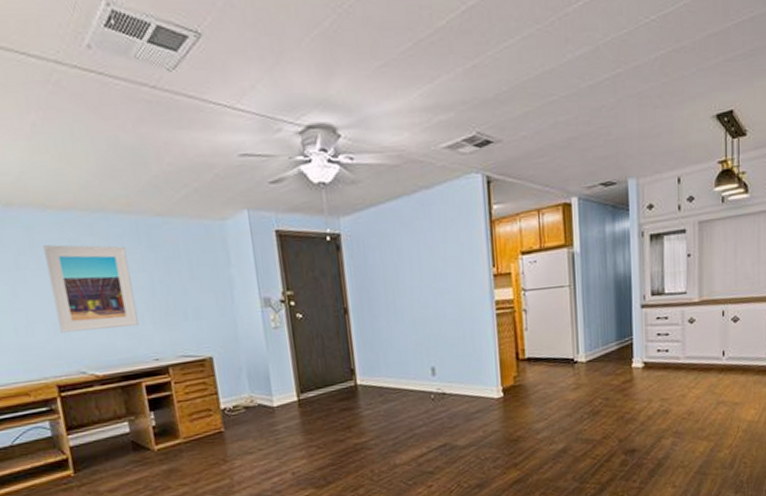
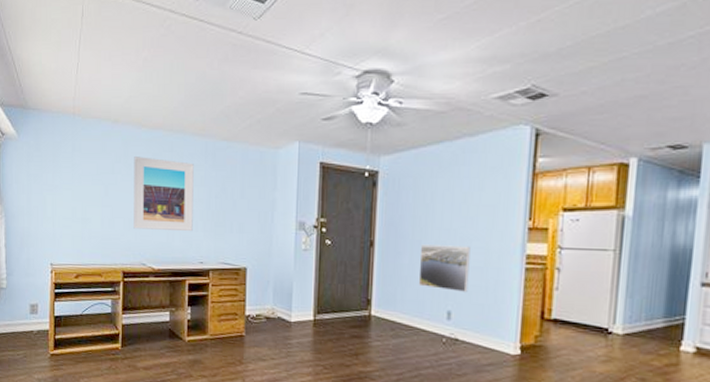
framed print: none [396,300,447,347] -> present [418,244,471,292]

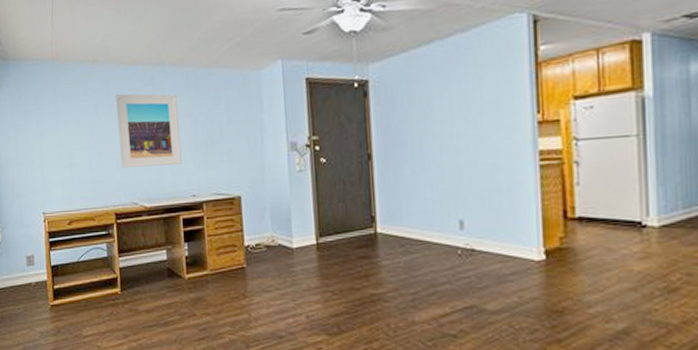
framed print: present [418,244,471,292] -> none [422,148,479,198]

